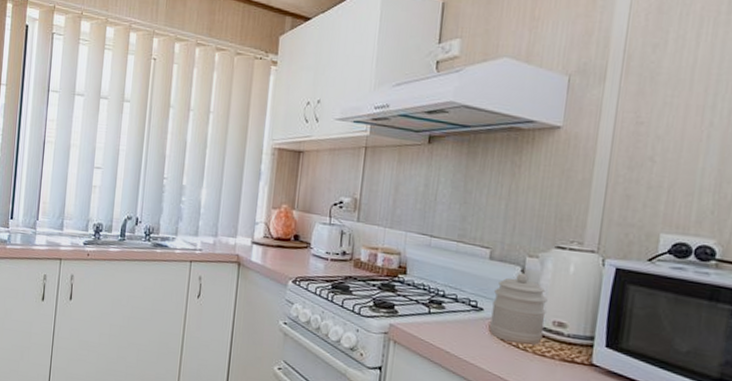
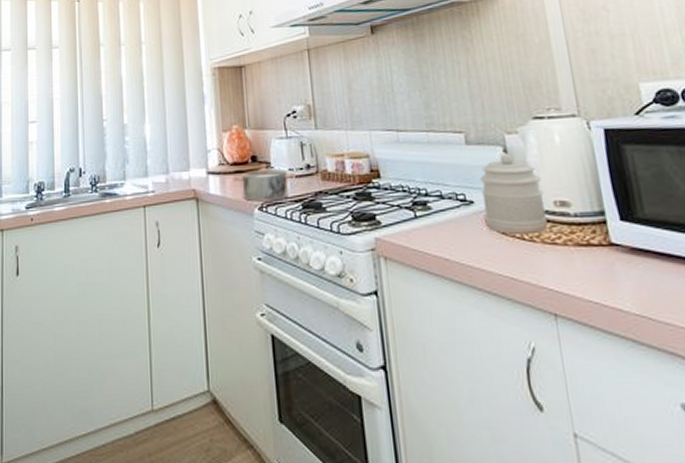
cooking pot: none [274,243,332,278] -> present [233,164,296,202]

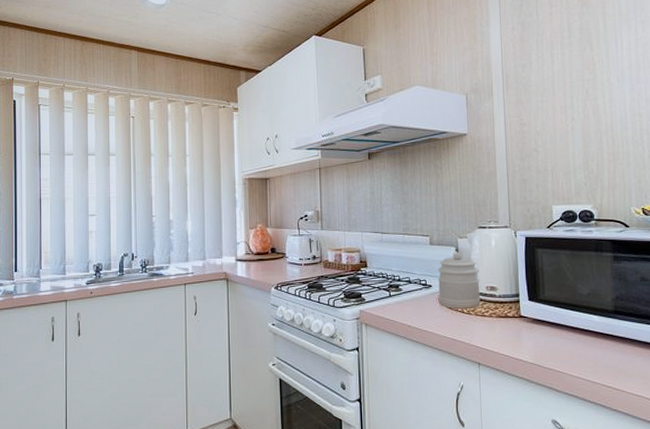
cooking pot: present [233,164,296,202] -> none [256,255,305,283]

